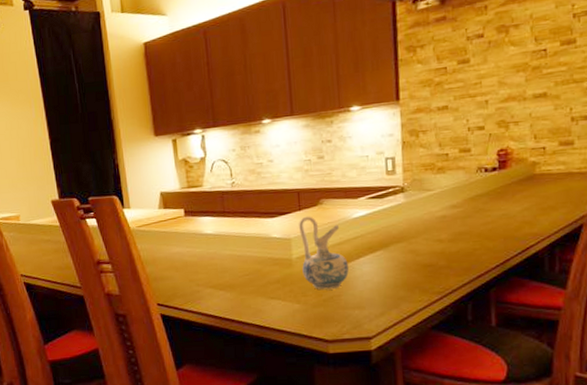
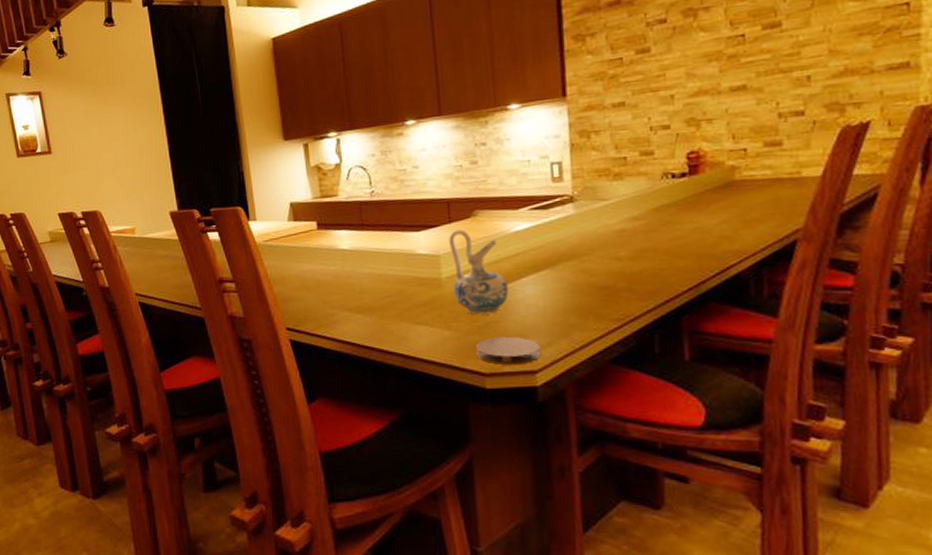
coaster: none [320,308,375,333] -> present [475,337,541,366]

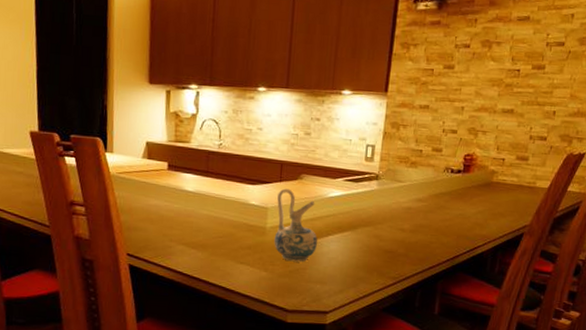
coaster: present [475,337,541,366] -> none [283,281,334,306]

